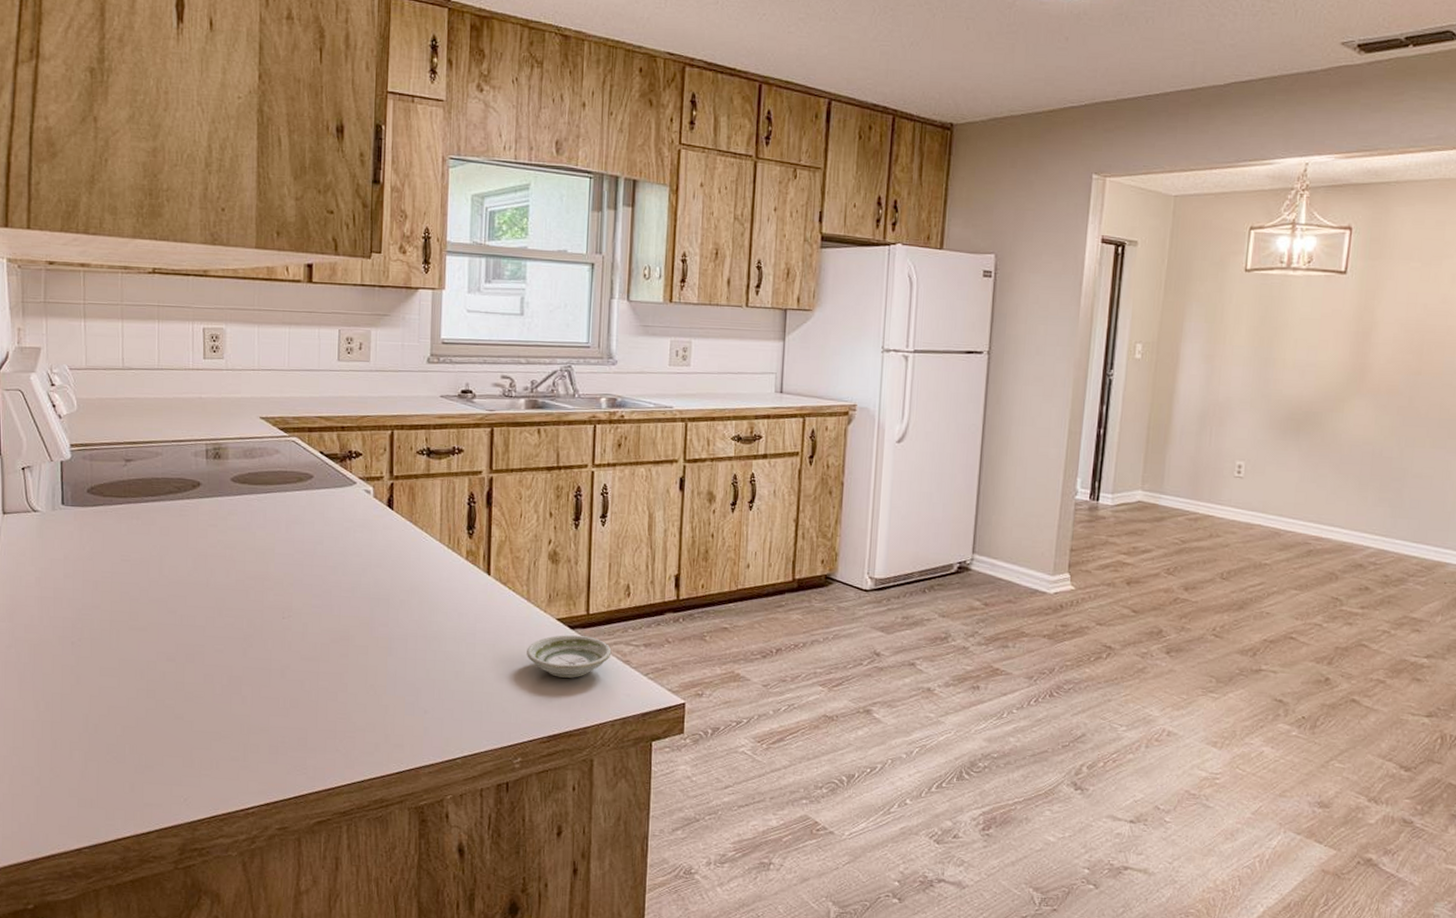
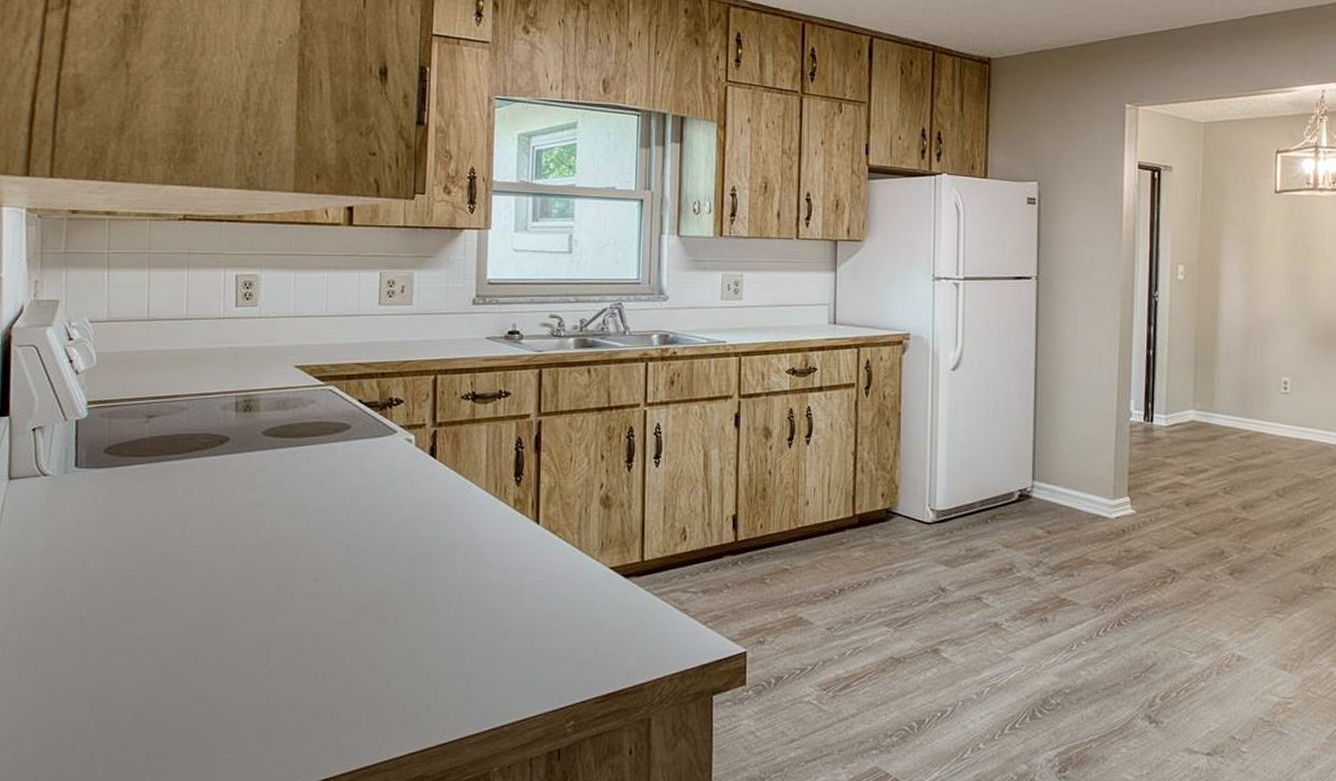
saucer: present [527,635,612,678] -> none [578,584,668,631]

